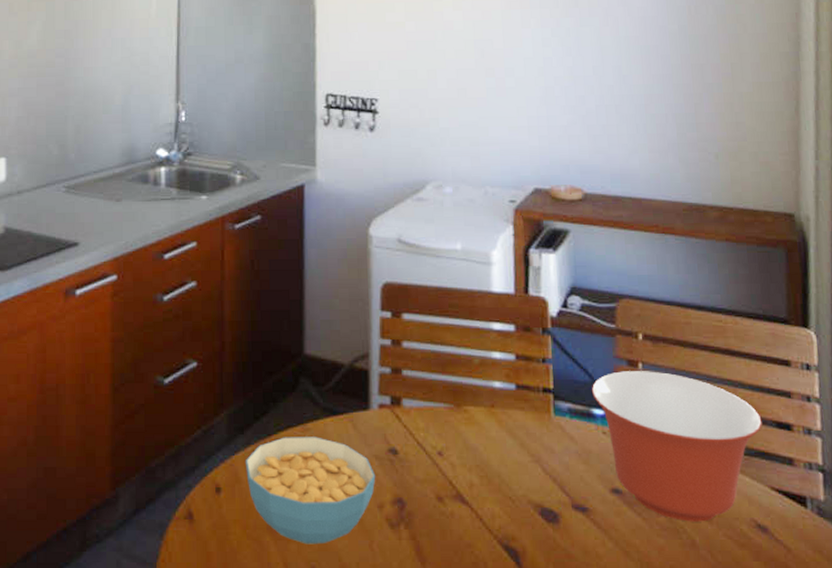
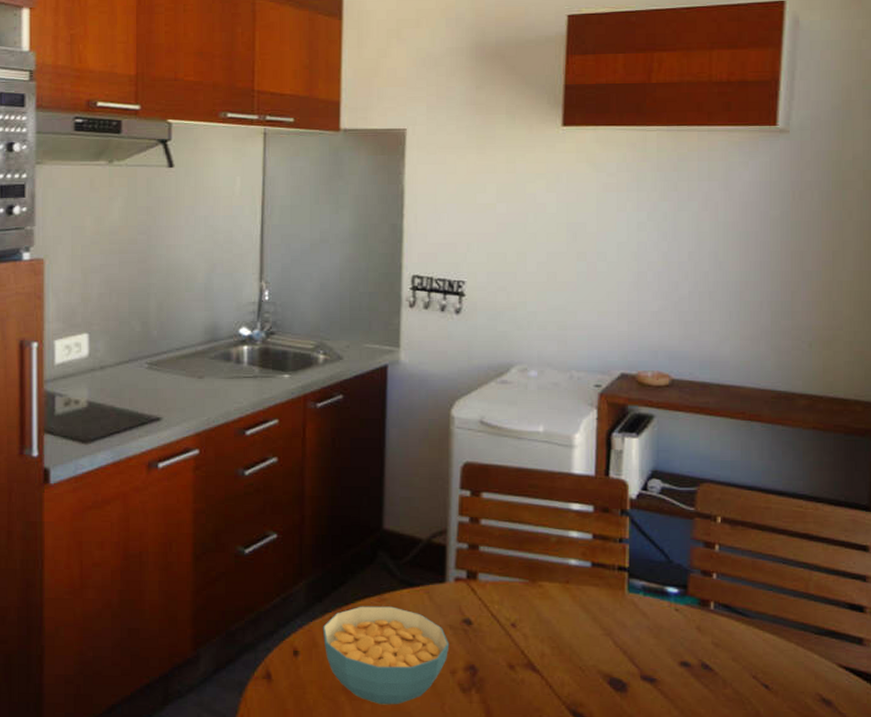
mixing bowl: present [591,371,762,522] -> none [666,552,835,695]

